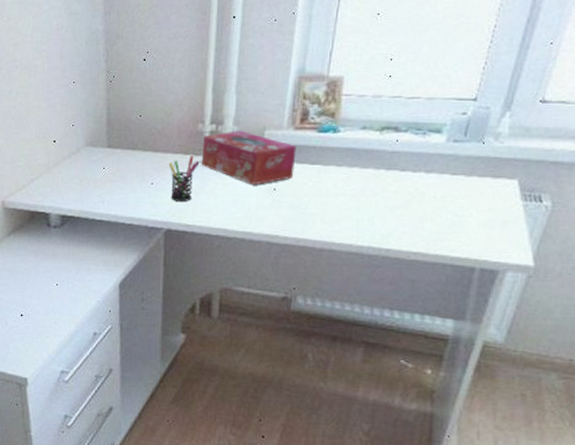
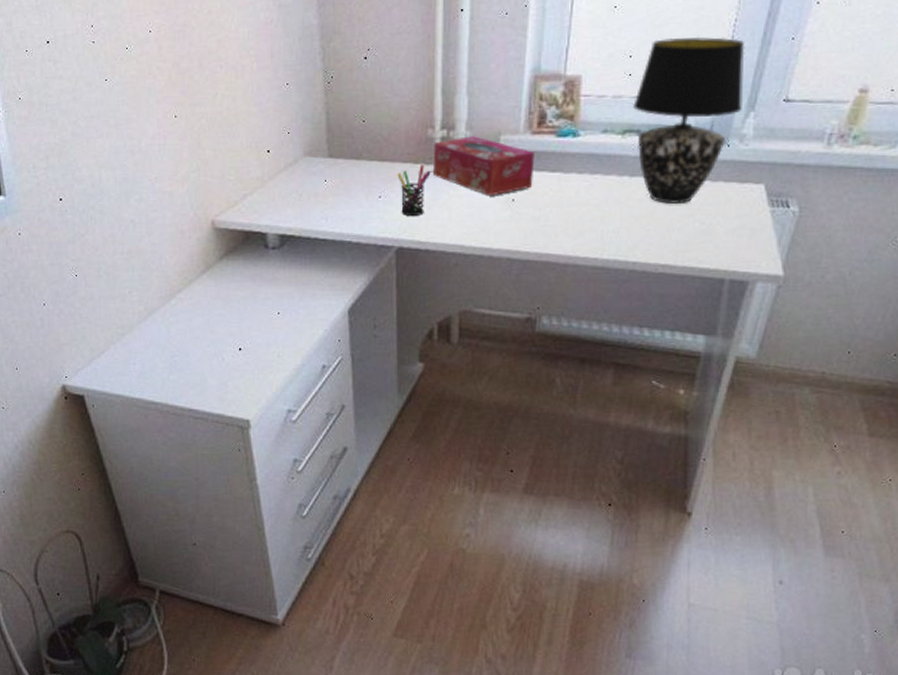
table lamp: none [392,41,504,196] -> present [633,36,745,204]

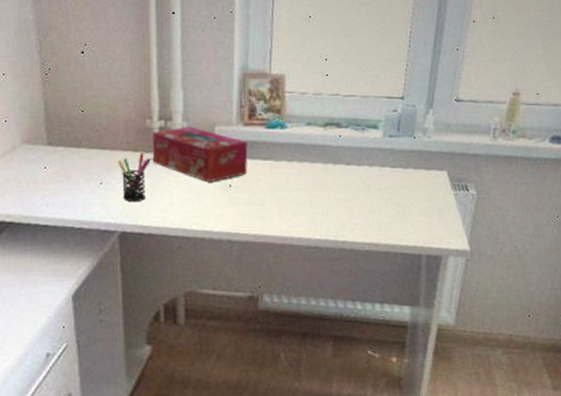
table lamp: present [633,36,745,204] -> none [332,45,423,188]

